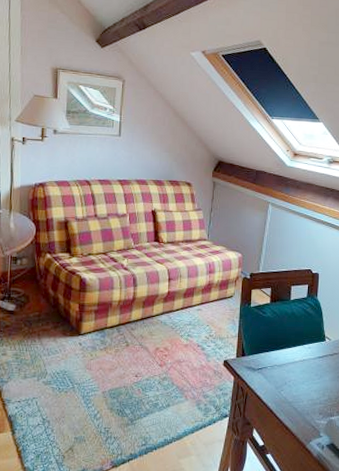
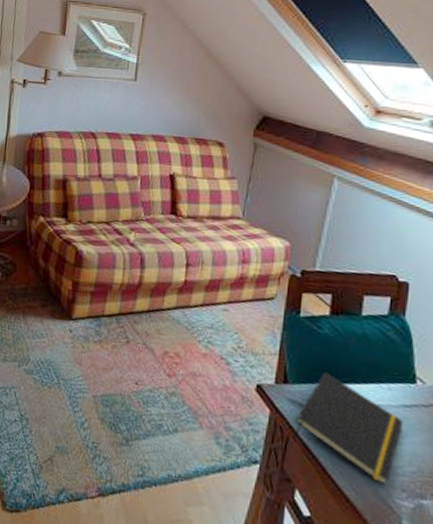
notepad: none [250,343,319,413] -> present [292,372,404,486]

